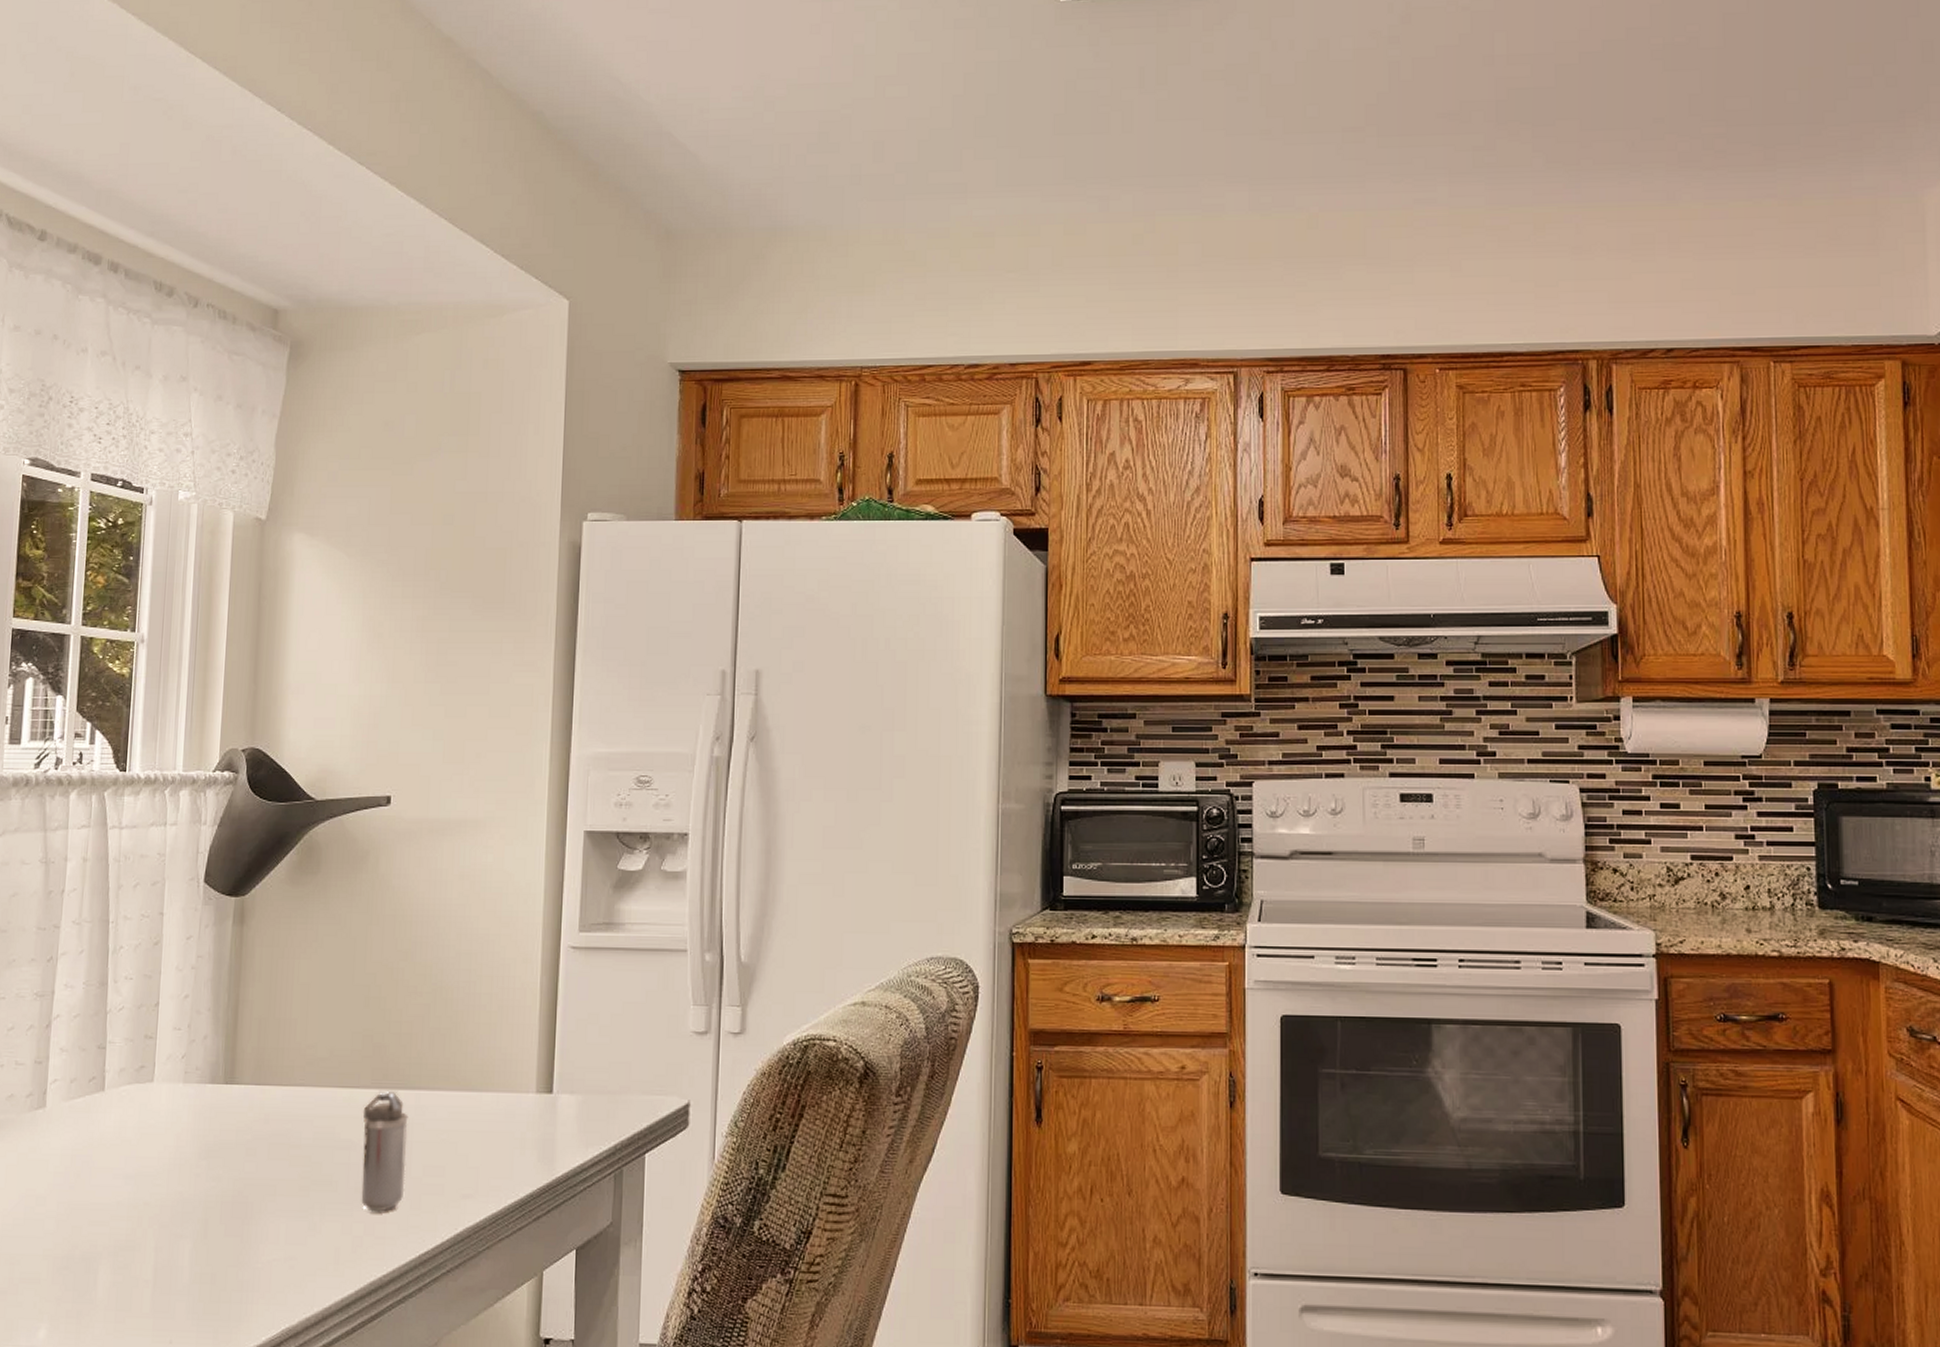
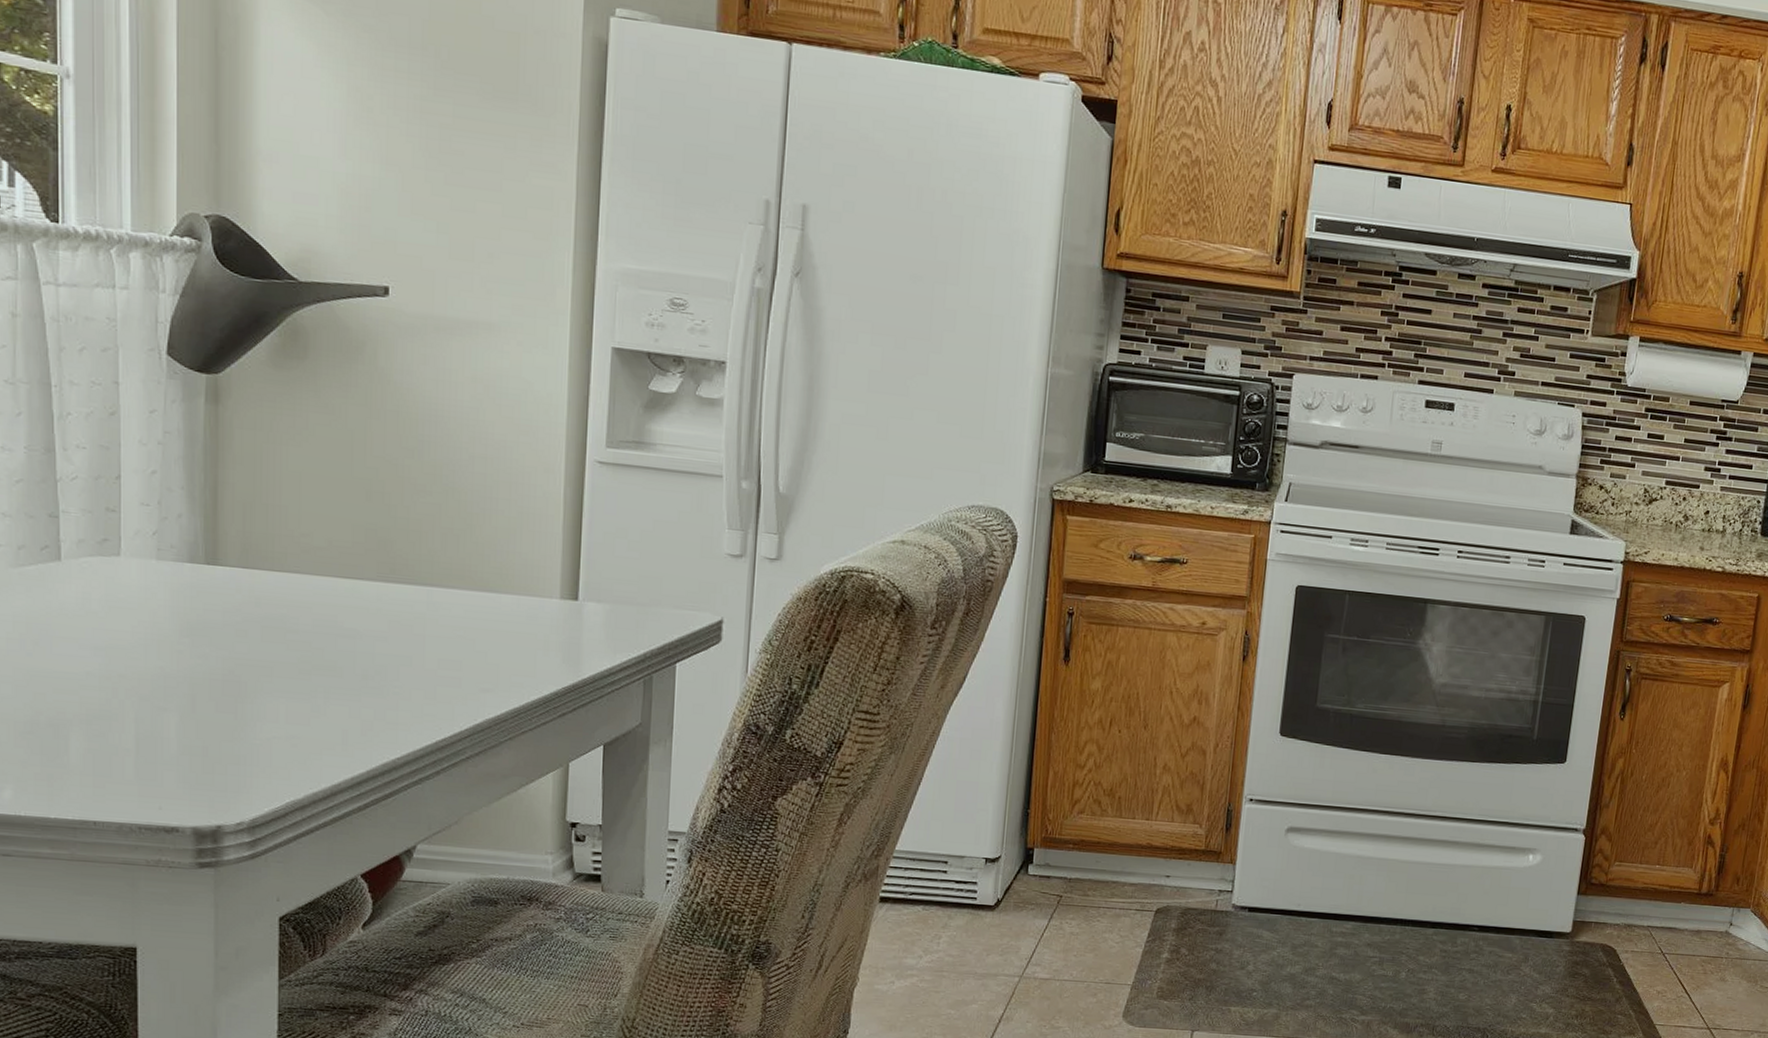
shaker: present [361,1092,408,1212] -> none [369,585,420,699]

